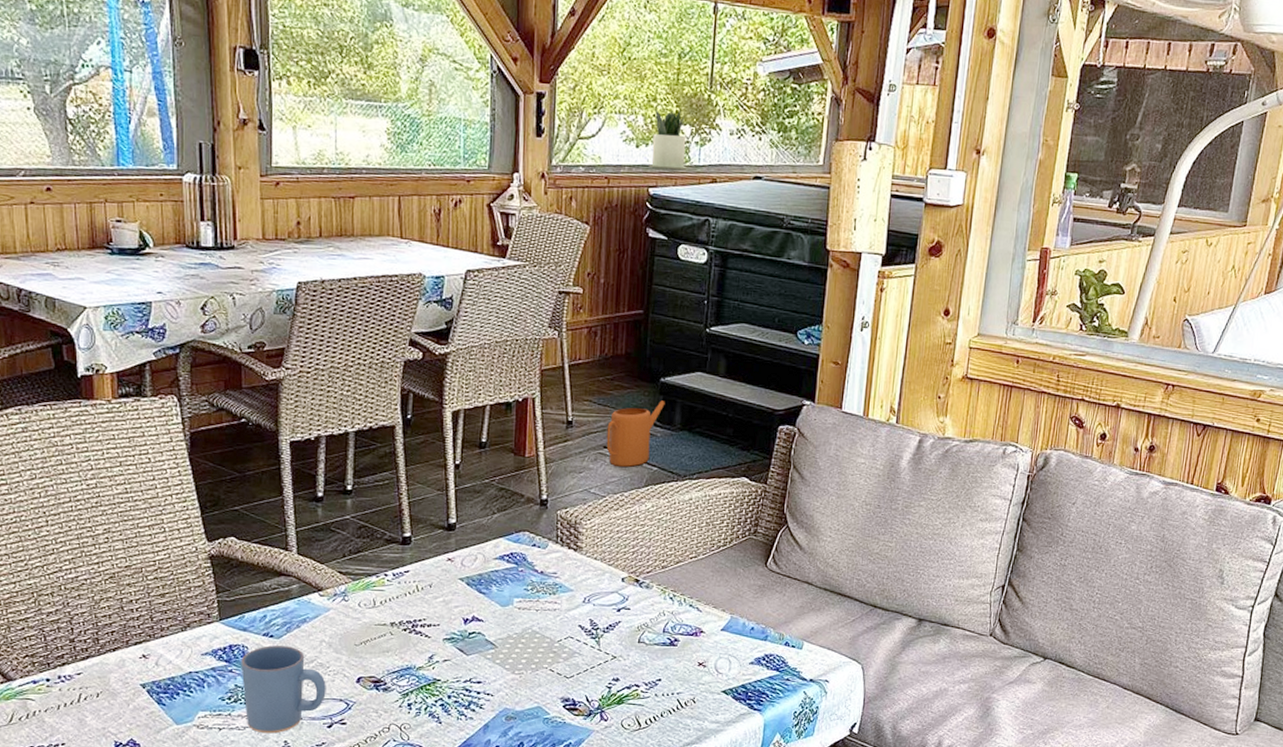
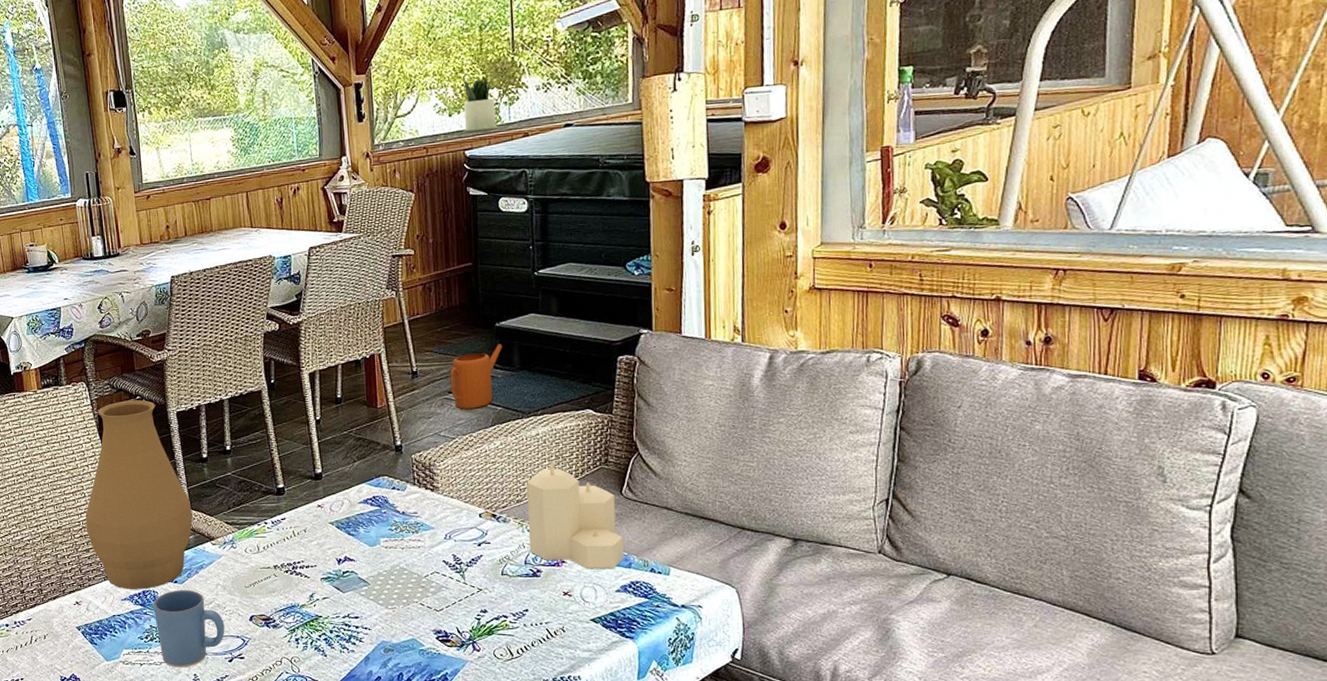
pitcher: none [164,422,299,643] -> present [85,400,193,589]
candle: none [669,528,763,640] -> present [527,461,624,568]

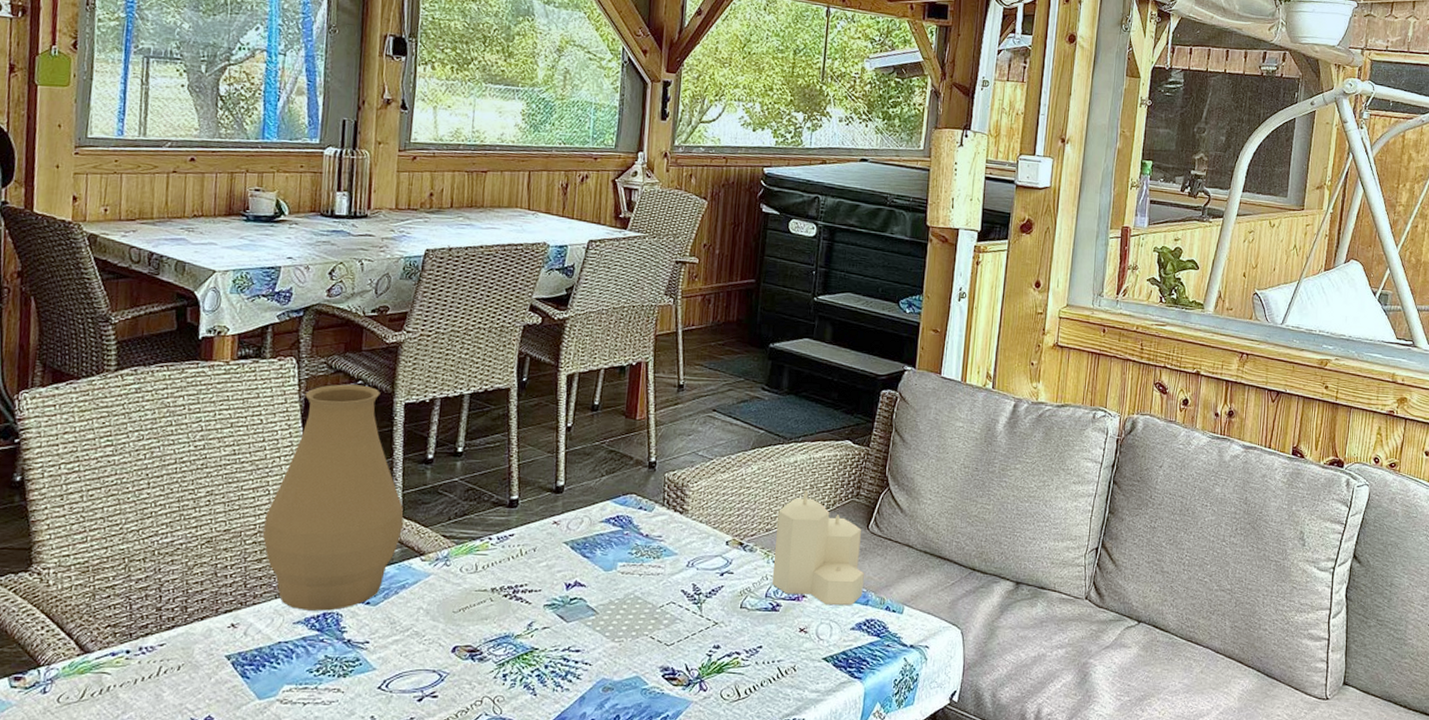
mug: present [153,590,225,668] -> none [333,613,420,708]
watering can: present [450,344,503,410] -> none [715,365,774,431]
planter: present [462,76,499,133] -> none [764,98,800,153]

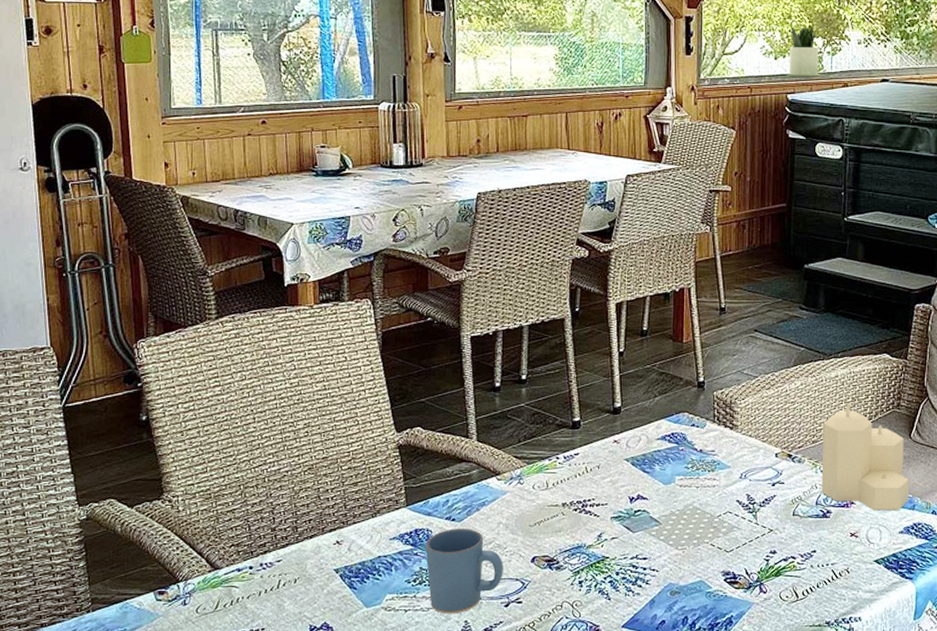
pitcher: present [263,384,404,611] -> none [357,321,478,527]
mug: none [333,613,420,708] -> present [425,529,503,614]
planter: none [764,98,800,153] -> present [786,25,821,78]

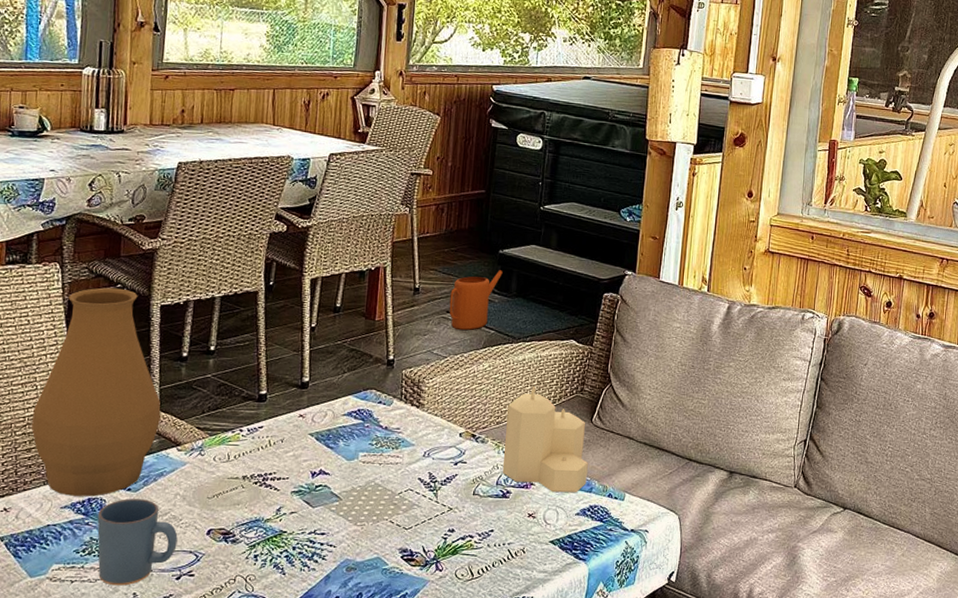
pitcher: none [357,321,478,527] -> present [32,287,161,497]
watering can: none [757,285,810,349] -> present [449,270,503,331]
planter: present [786,25,821,78] -> none [493,19,527,71]

